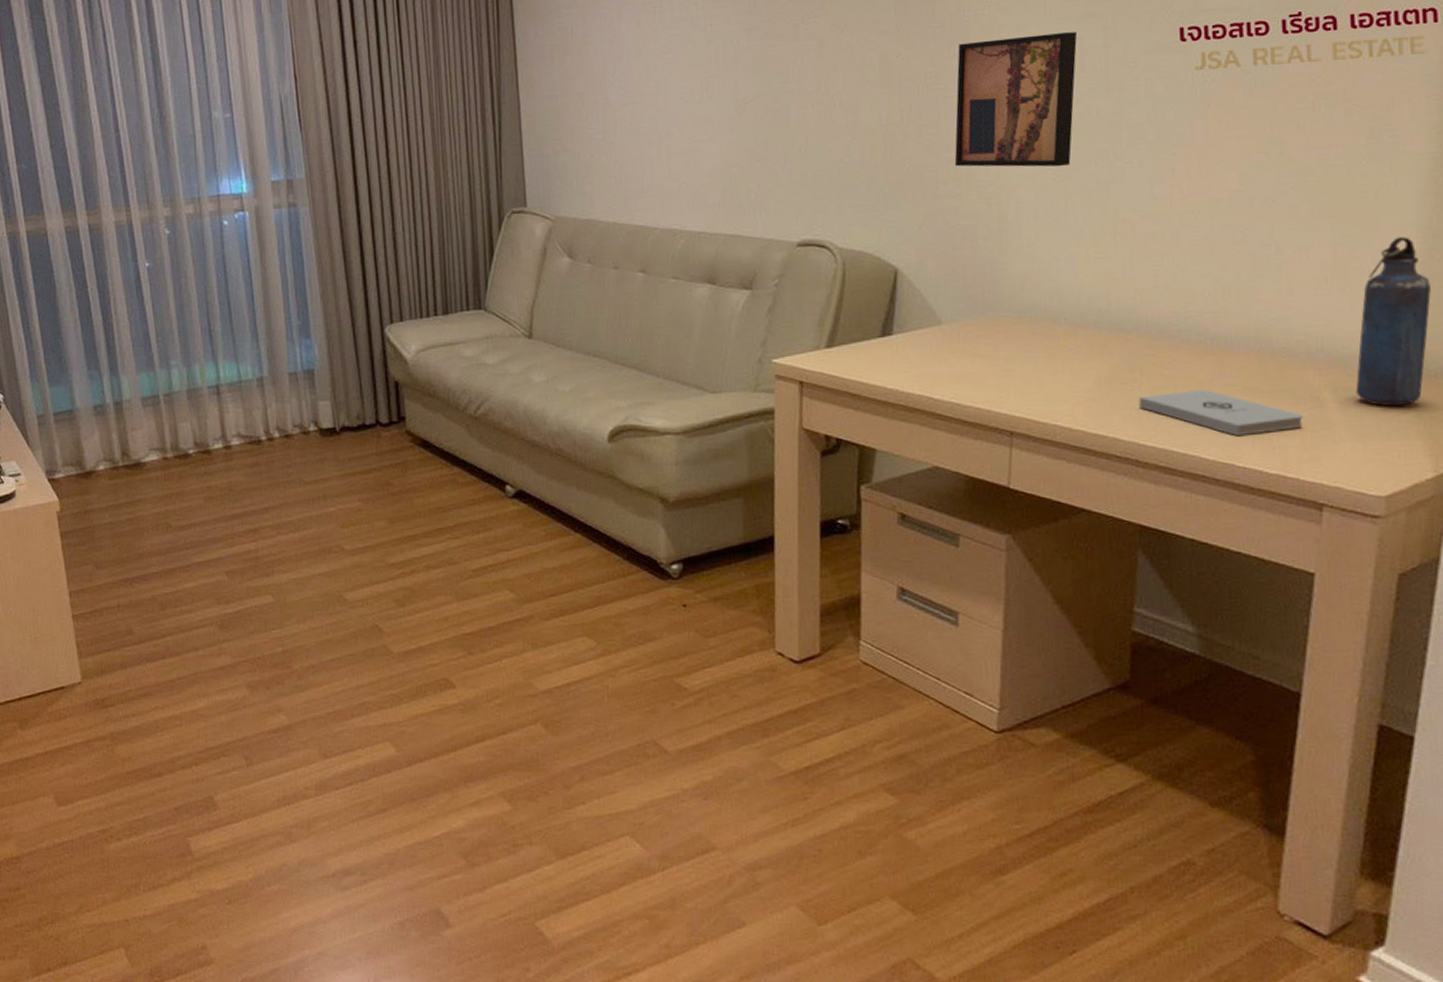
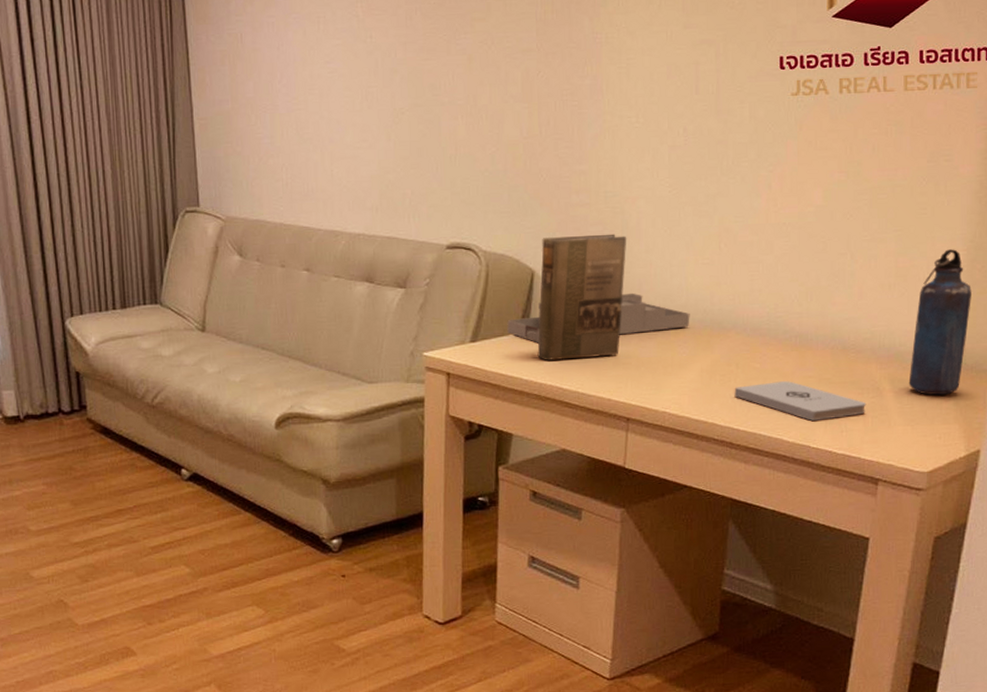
desk organizer: none [867,291,1083,349] -> present [507,292,690,344]
book: none [903,226,1005,367] -> present [537,233,627,361]
wall art: present [954,32,1077,167] -> none [585,57,693,181]

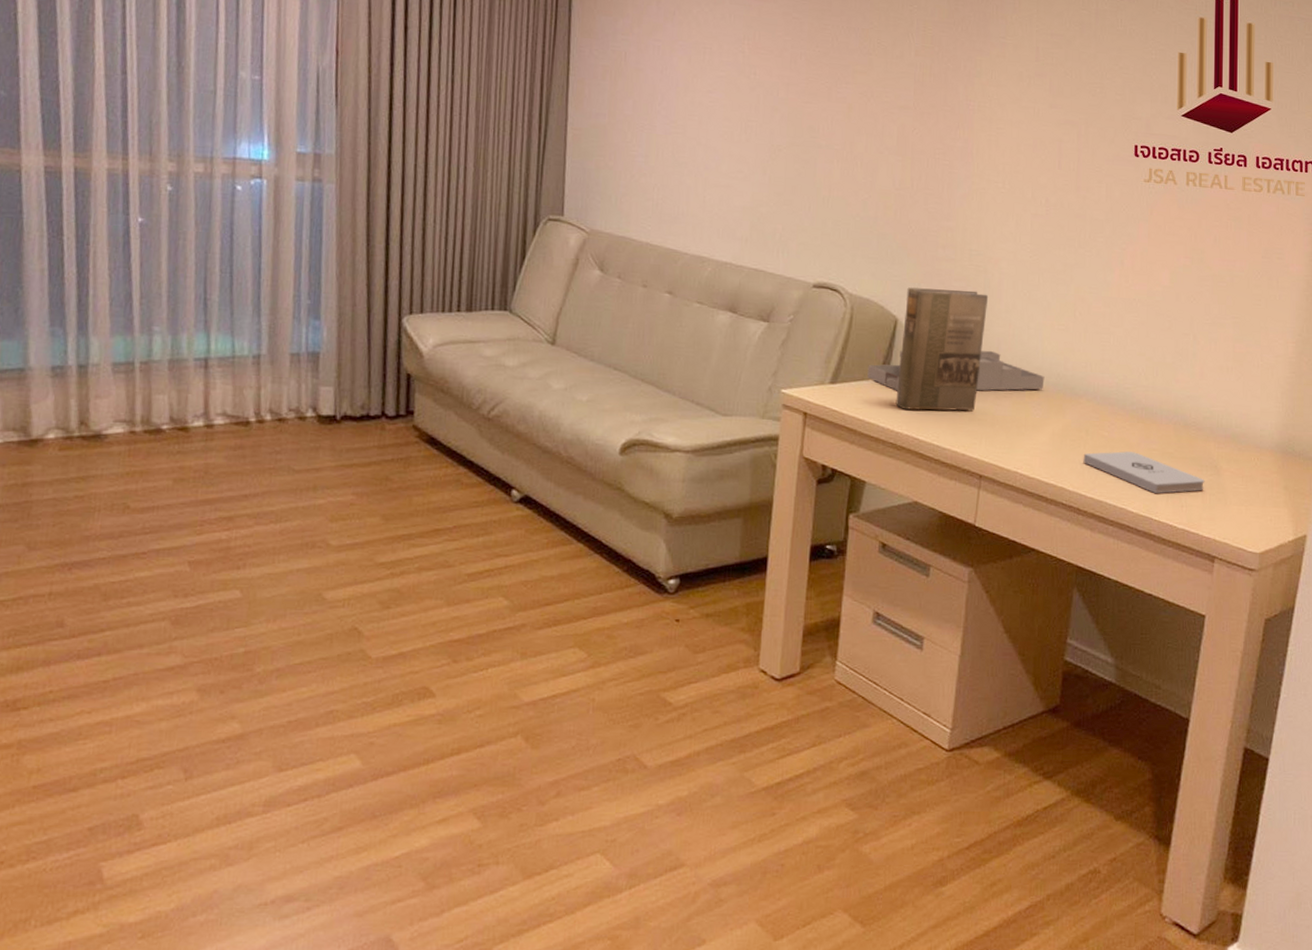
water bottle: present [908,249,971,396] -> none [1243,340,1299,479]

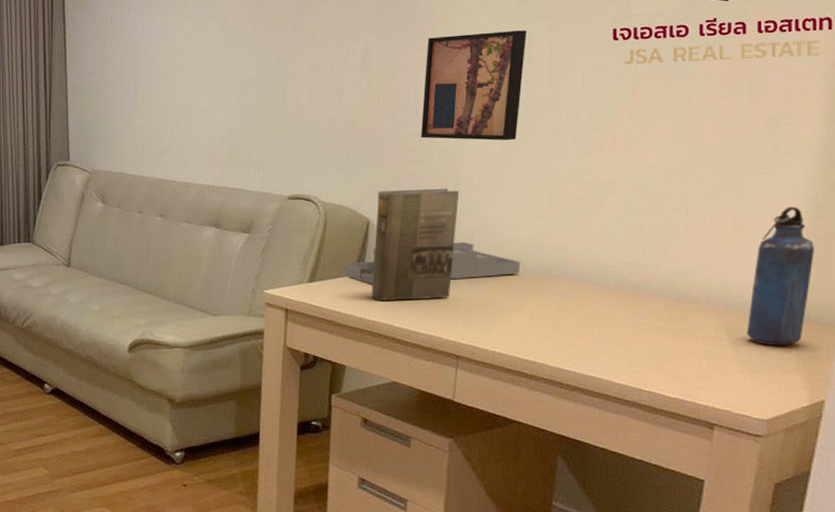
wall art: none [952,128,1057,247] -> present [420,30,526,141]
notepad: present [1083,451,1205,494] -> none [564,327,702,365]
water bottle: none [1243,340,1299,479] -> present [746,207,814,346]

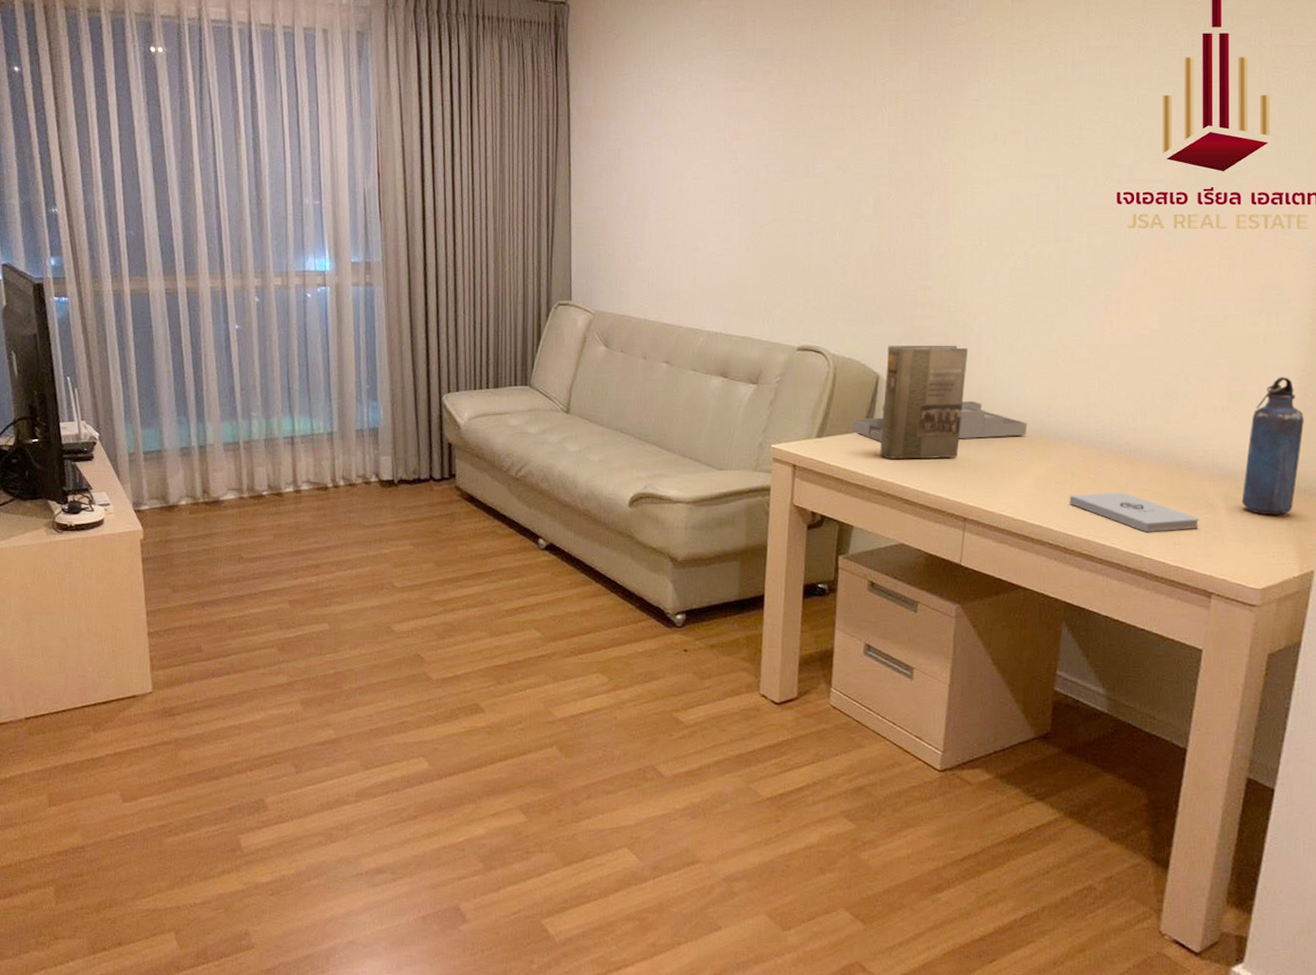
wall art: present [420,30,526,141] -> none [930,189,1034,300]
notepad: none [564,327,702,365] -> present [1069,492,1200,532]

